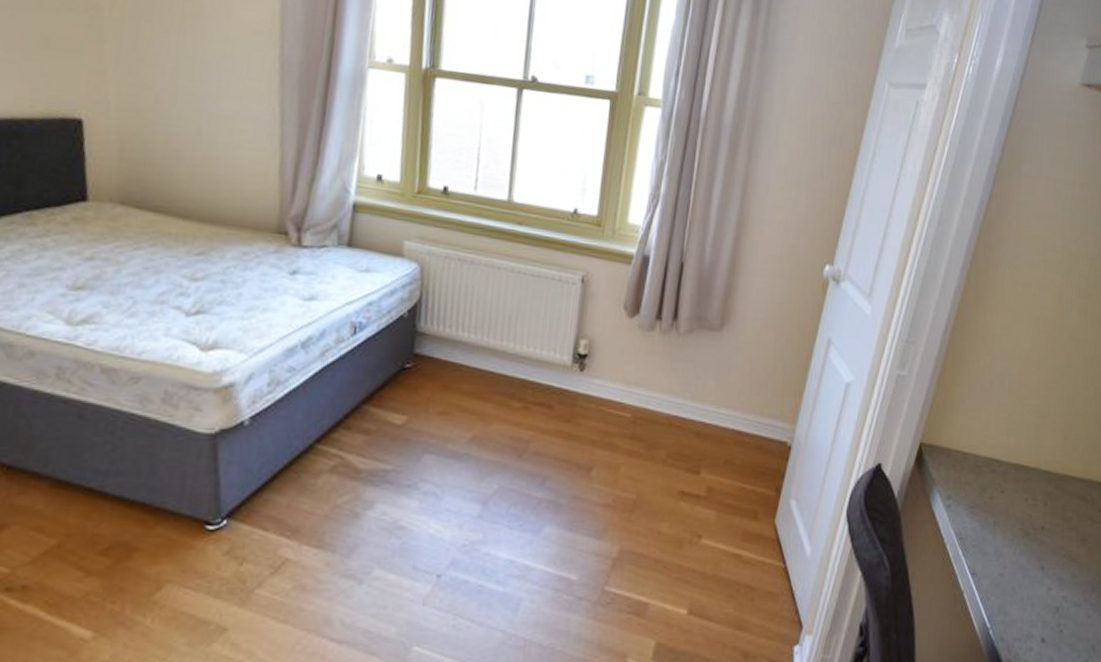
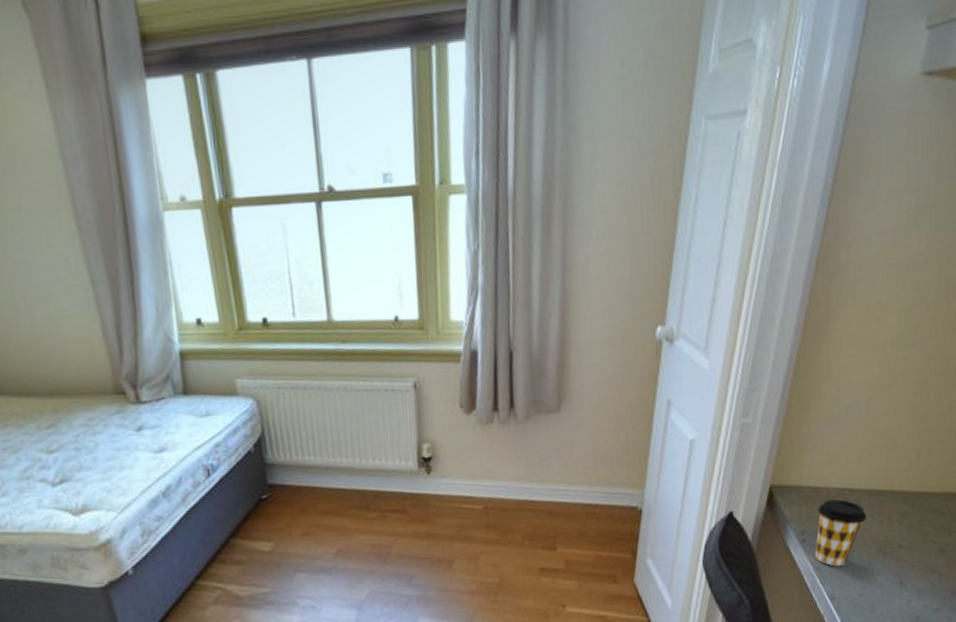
coffee cup: none [958,467,1012,540] -> present [814,499,866,566]

